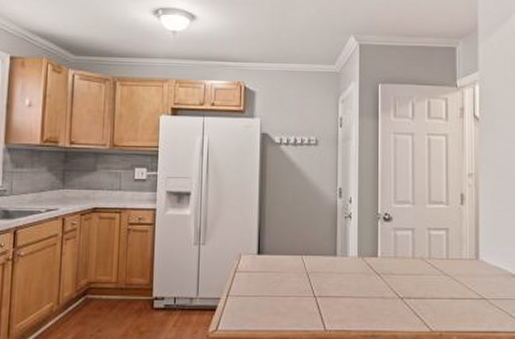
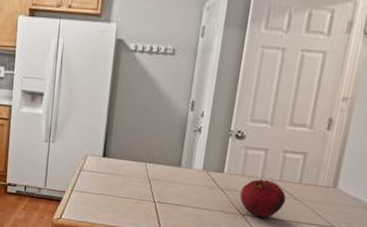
fruit: none [396,258,438,298] -> present [240,179,287,218]

